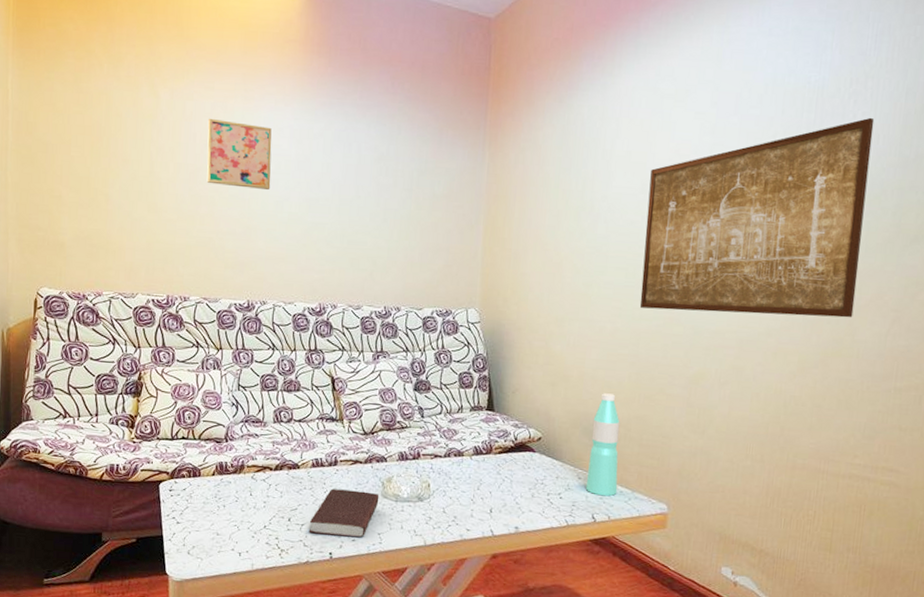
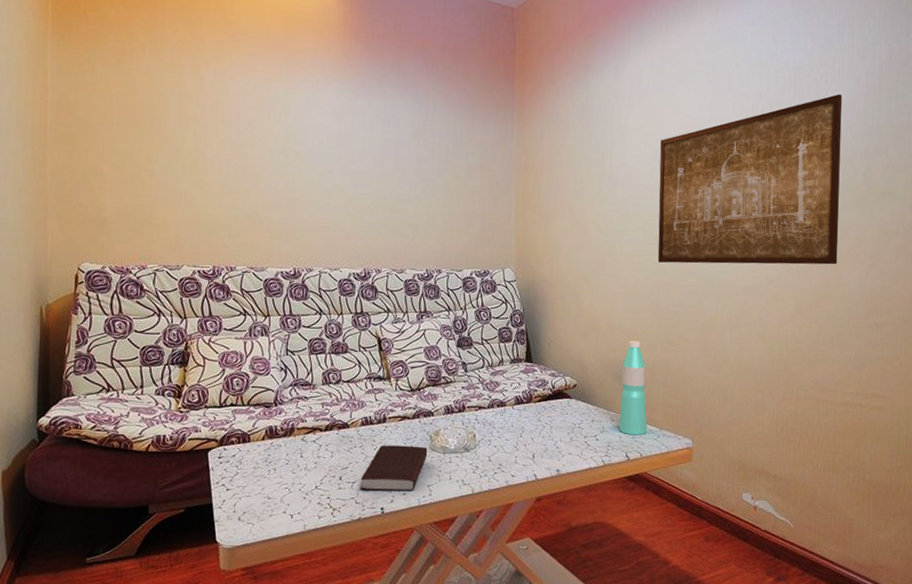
wall art: present [206,118,272,191] -> none [251,97,314,164]

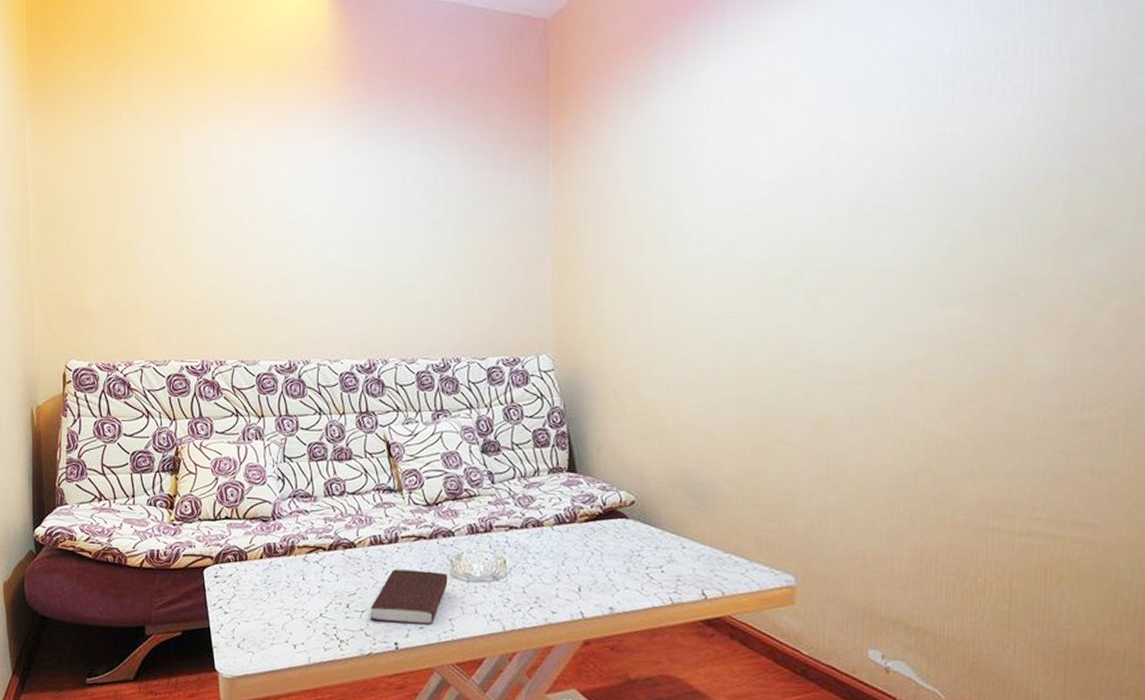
water bottle: present [618,341,647,436] -> none [692,445,732,568]
wall art: present [657,93,843,265] -> none [745,90,1031,342]

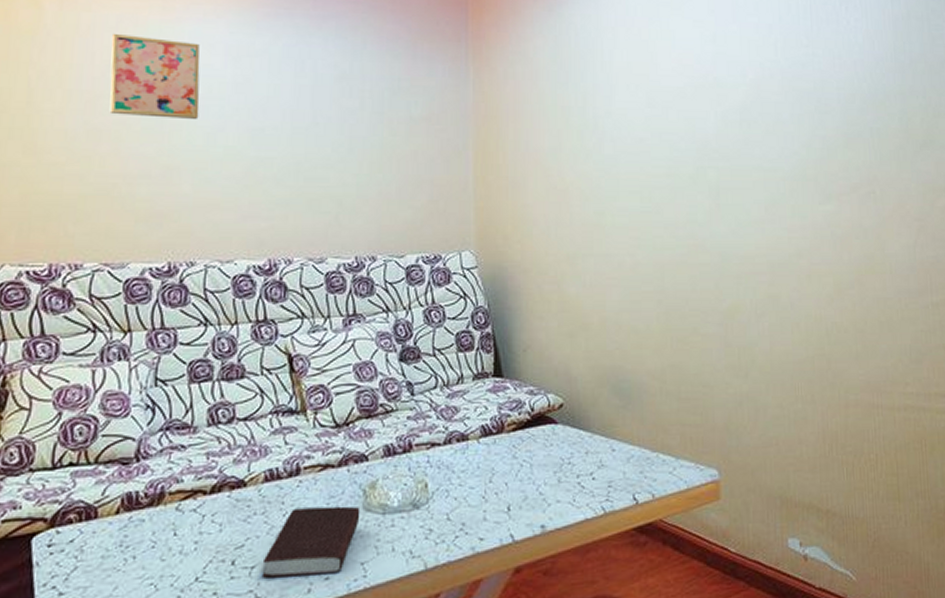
wall art: none [236,161,308,237] -> present [109,33,200,120]

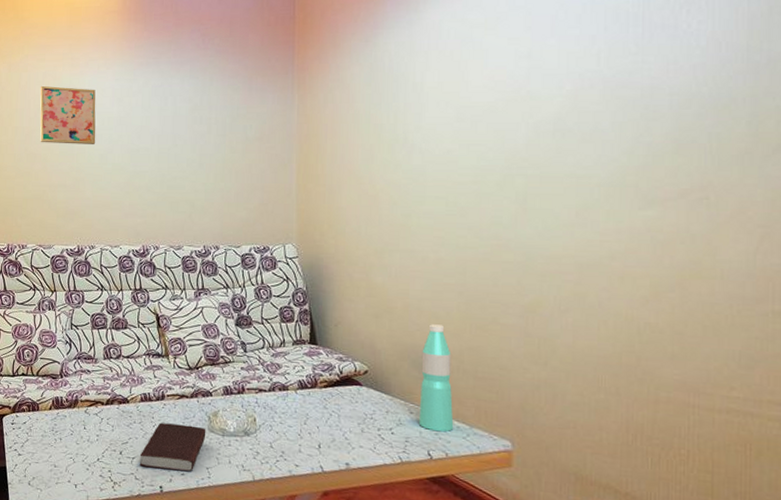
water bottle: none [621,340,659,469] -> present [418,324,454,432]

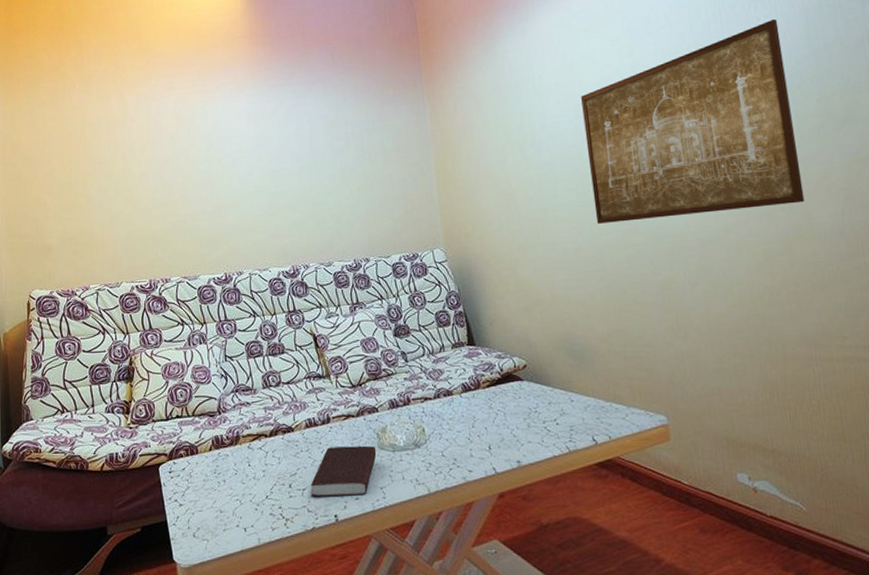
wall art: present [40,85,96,145] -> none [171,113,235,172]
water bottle: present [418,324,454,432] -> none [574,311,613,416]
wall art: none [463,25,713,237] -> present [581,18,805,224]

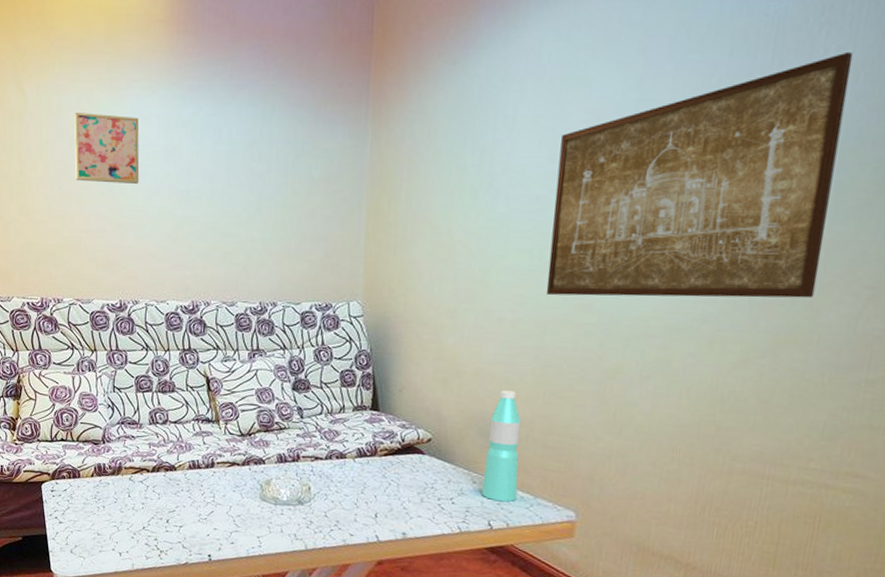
wall art: none [171,113,235,172] -> present [74,112,140,185]
book: present [310,445,377,497] -> none [187,491,258,541]
water bottle: none [574,311,613,416] -> present [481,390,522,502]

